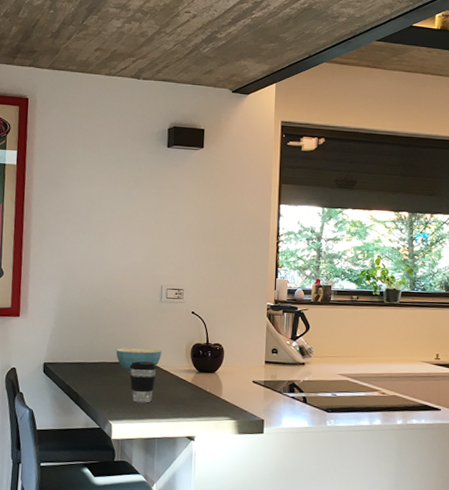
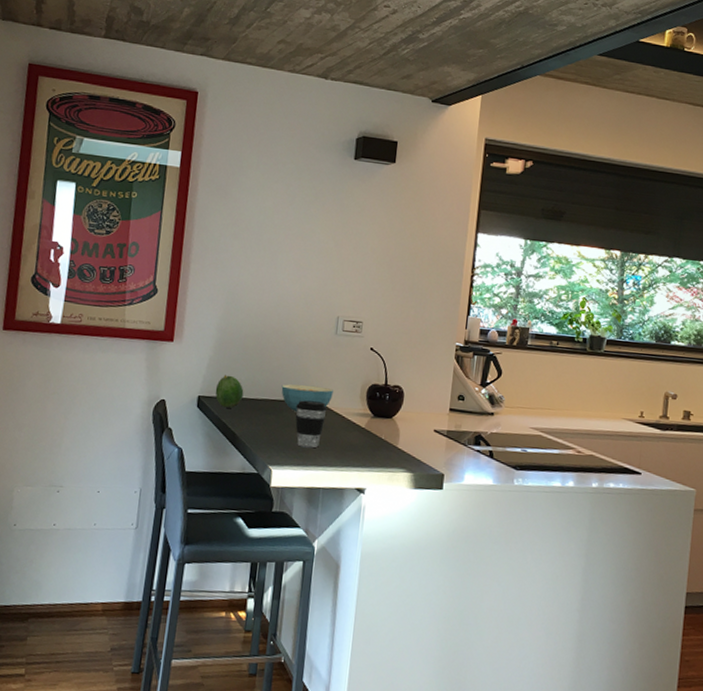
fruit: none [58,343,84,372] -> present [215,374,244,408]

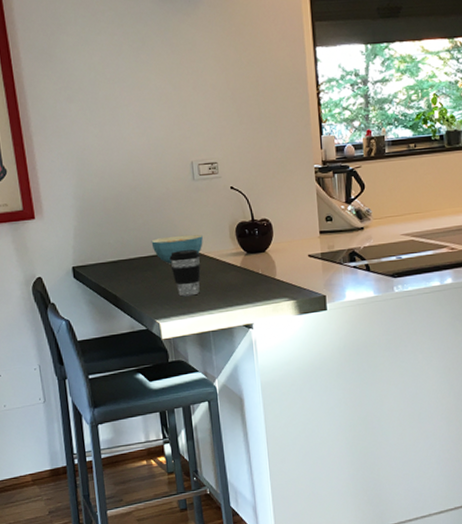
fruit: present [215,374,244,408] -> none [87,241,117,273]

